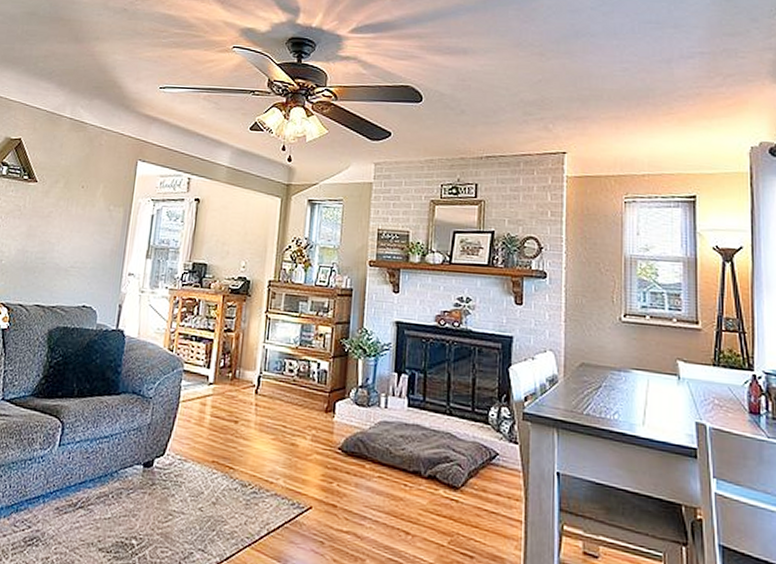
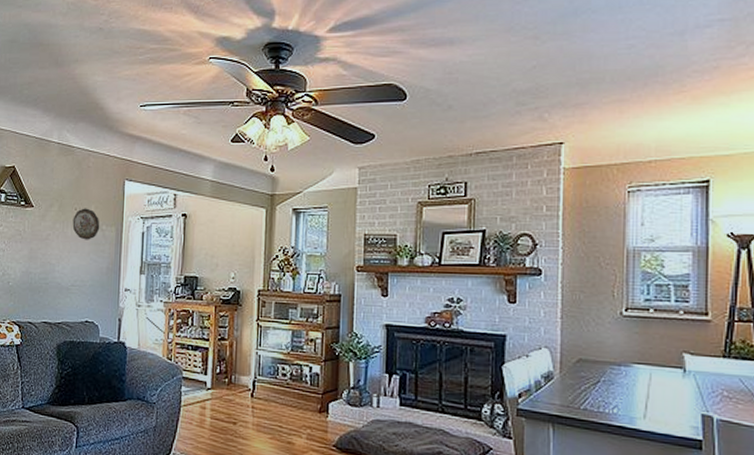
decorative plate: none [77,186,108,220] -> present [72,208,100,240]

